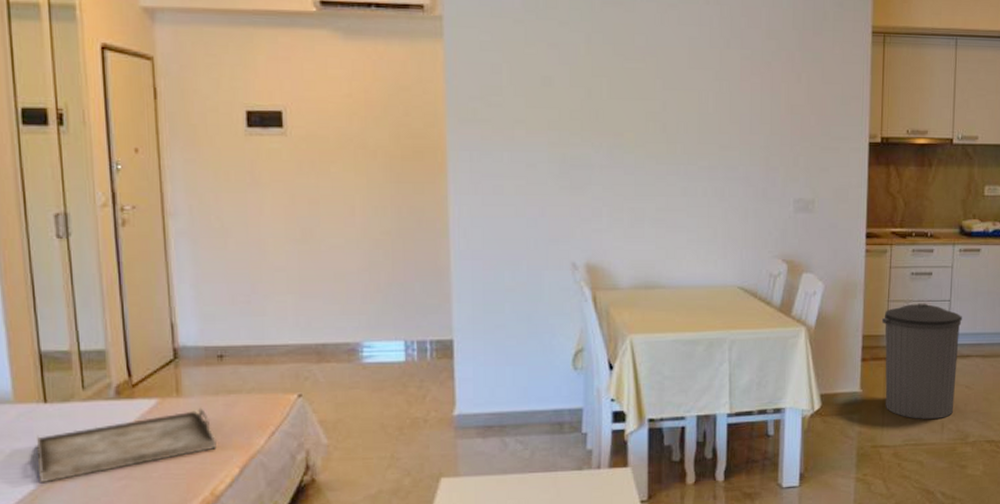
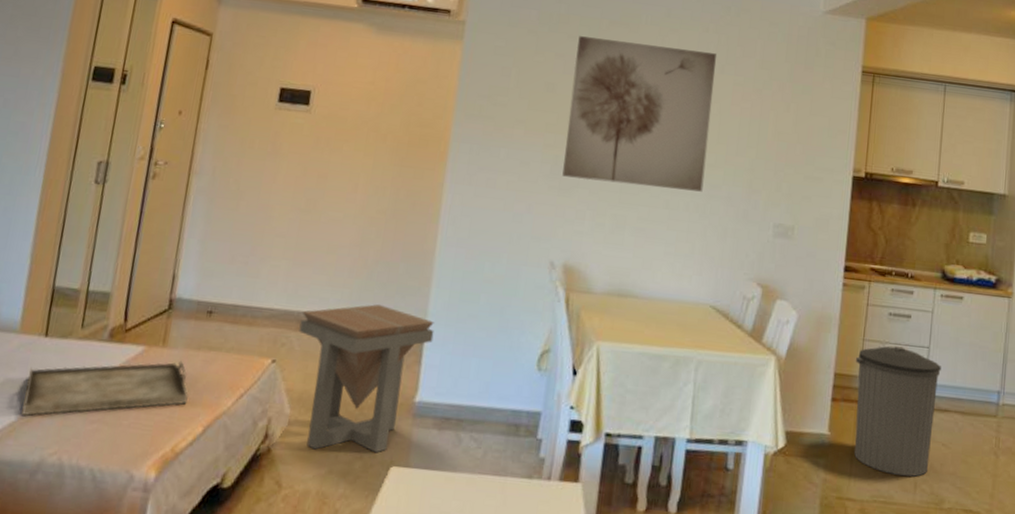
side table: none [320,327,463,473] -> present [299,304,434,453]
wall art: none [569,21,721,176] -> present [562,36,717,192]

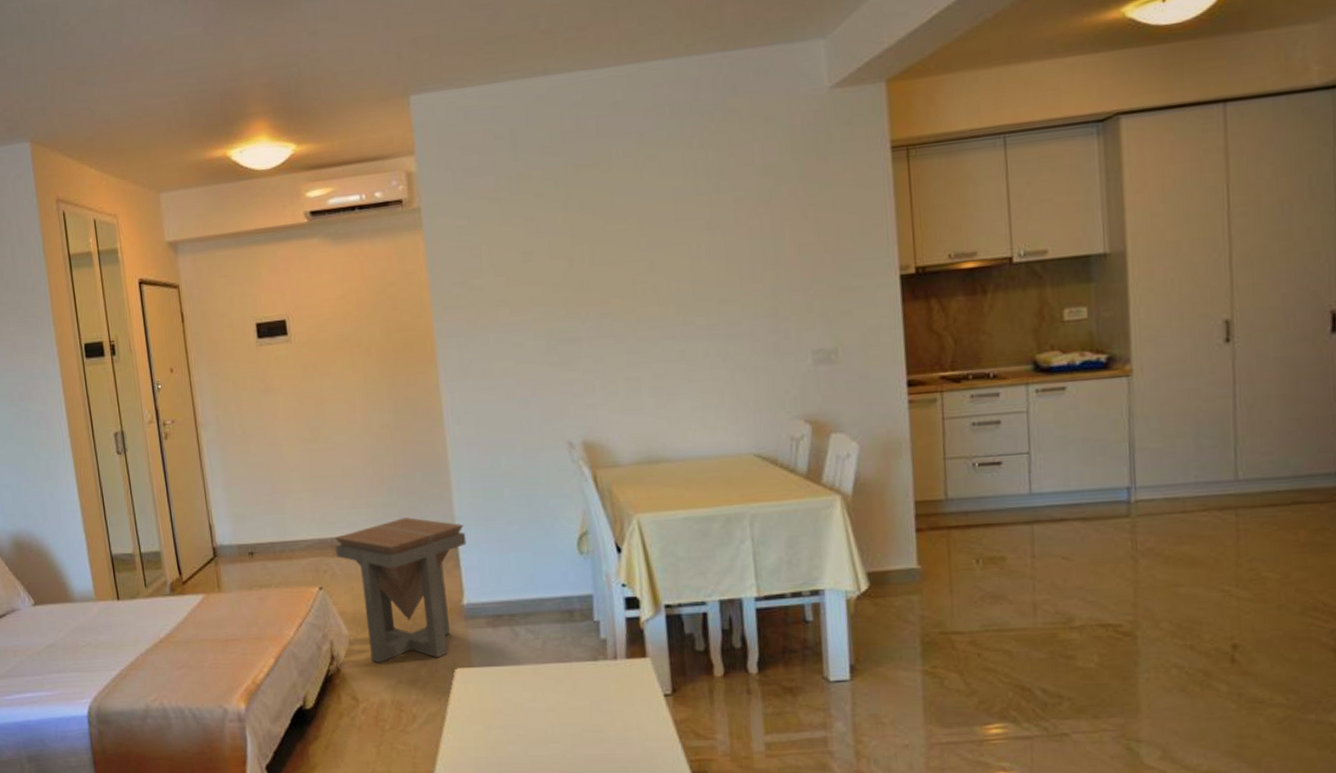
serving tray: present [21,360,190,417] -> none [114,602,255,672]
wall art: present [562,36,717,192] -> none [545,172,721,350]
trash can: present [854,346,941,477] -> none [939,458,1049,599]

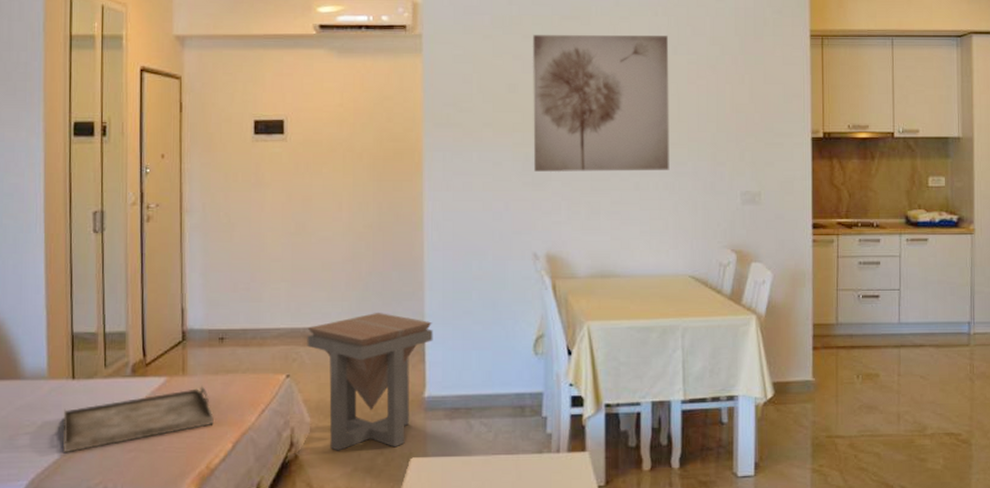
serving tray: none [114,602,255,672] -> present [63,386,215,454]
wall art: none [545,172,721,350] -> present [532,35,670,173]

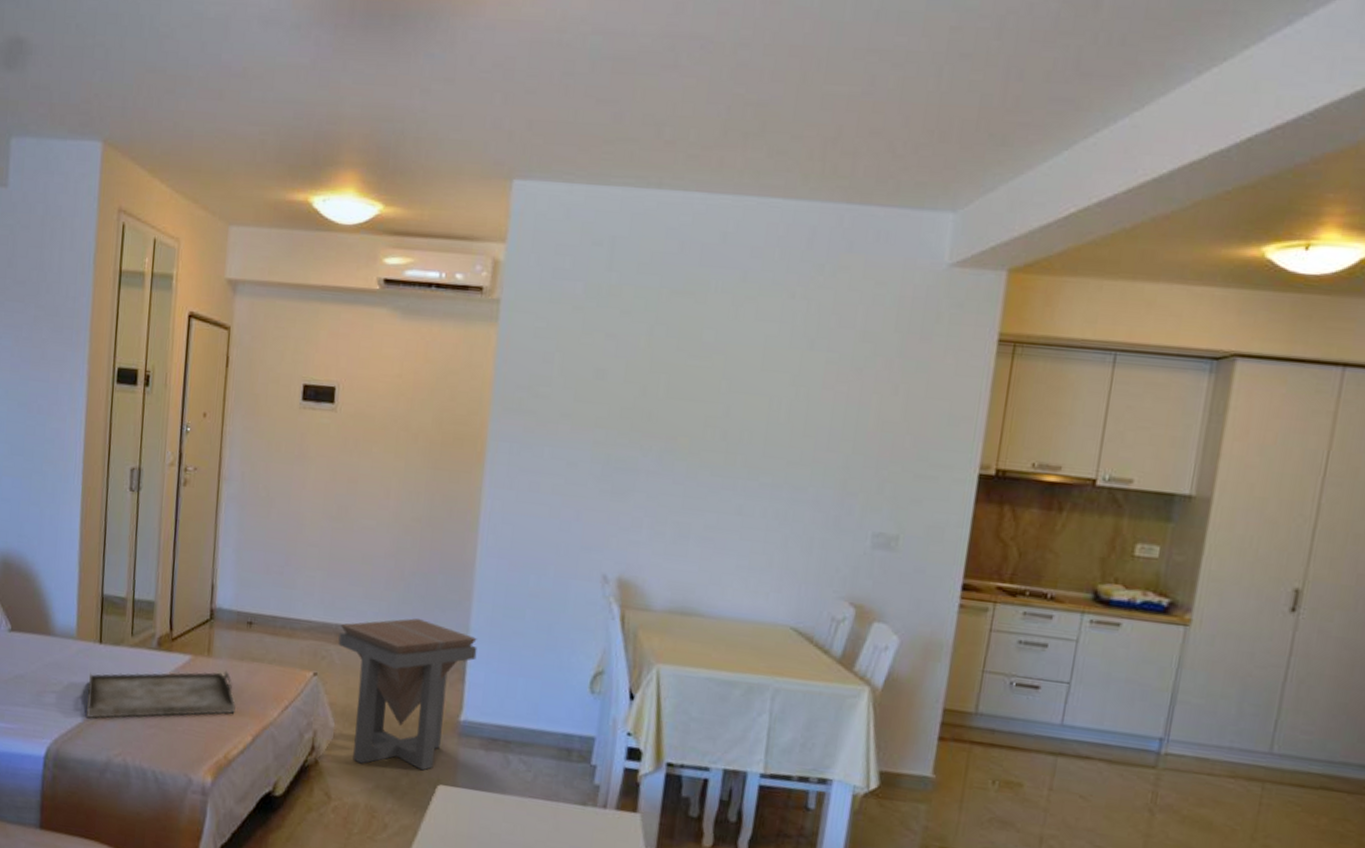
wall art: present [532,35,670,173] -> none [615,311,805,495]

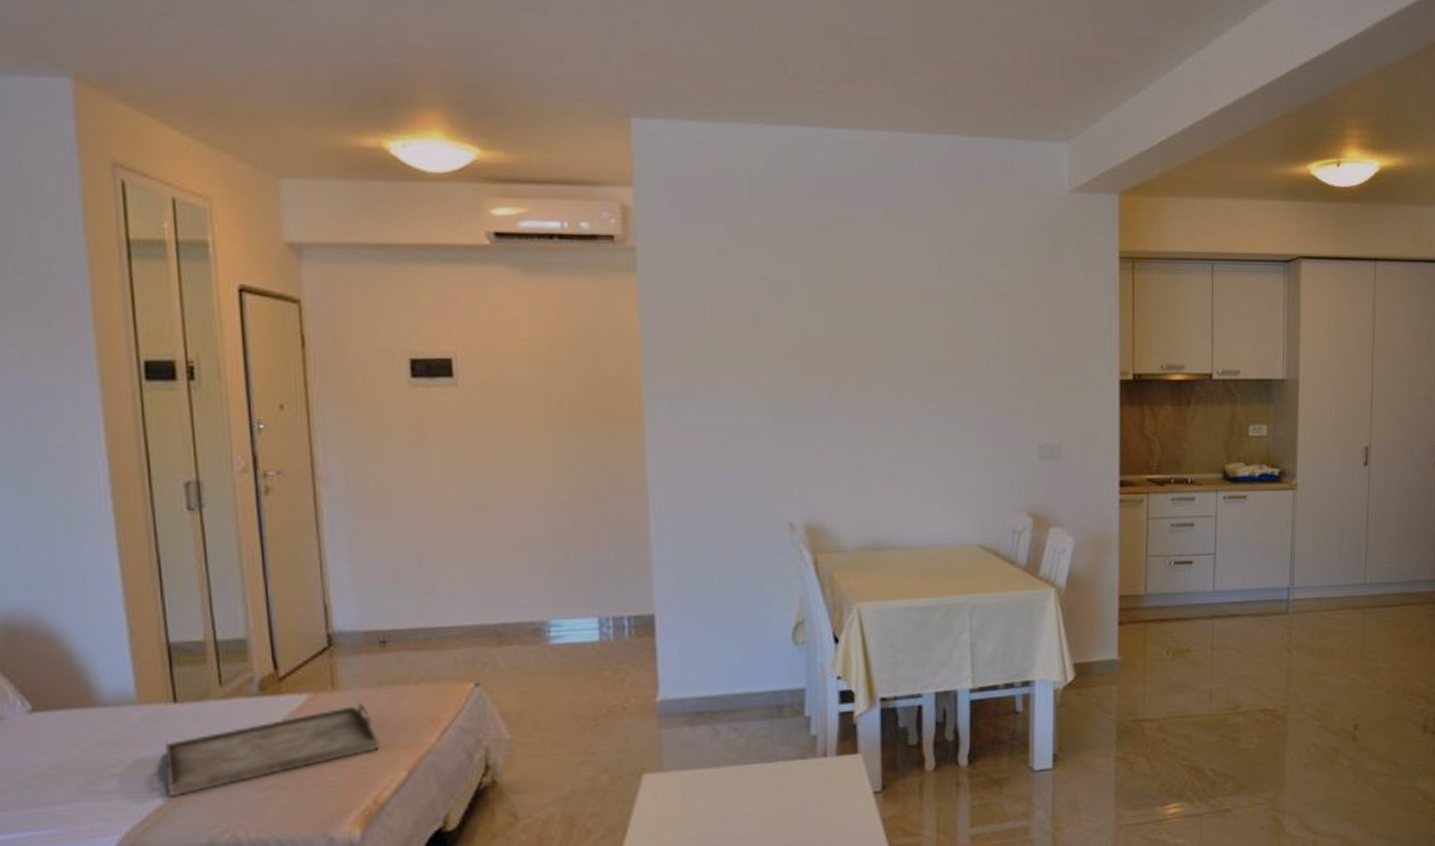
side table: present [338,618,478,771] -> none [499,601,666,772]

